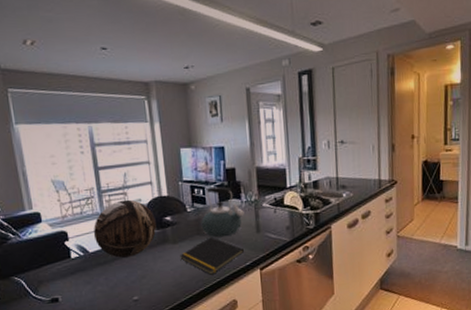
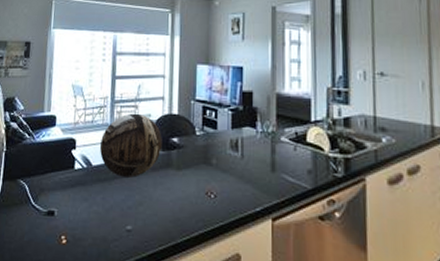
notepad: present [180,237,245,275] -> none [182,169,256,216]
kettle: present [201,186,244,238] -> none [209,110,259,171]

